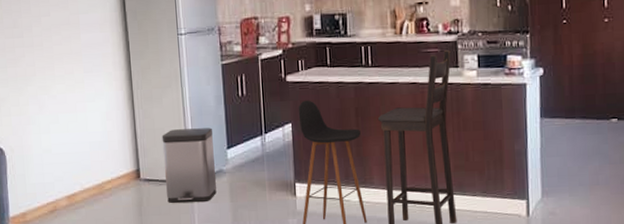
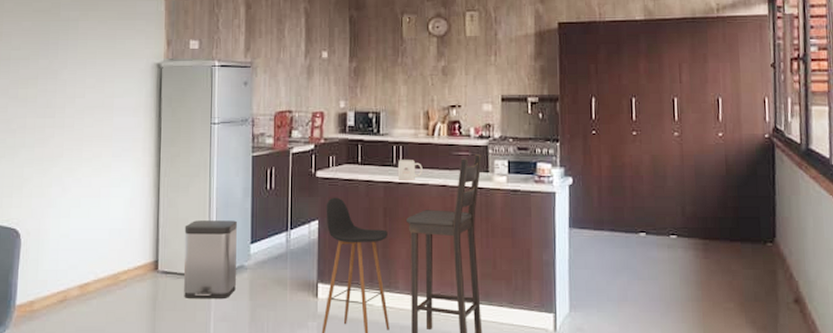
mug: none [366,59,392,81] -> present [397,160,422,181]

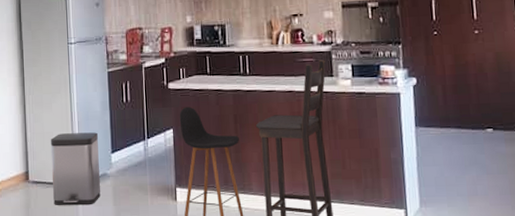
mug: present [397,160,422,181] -> none [244,68,269,89]

